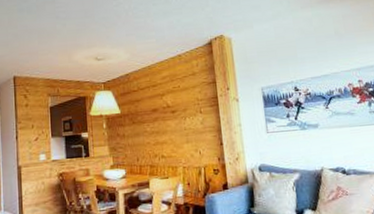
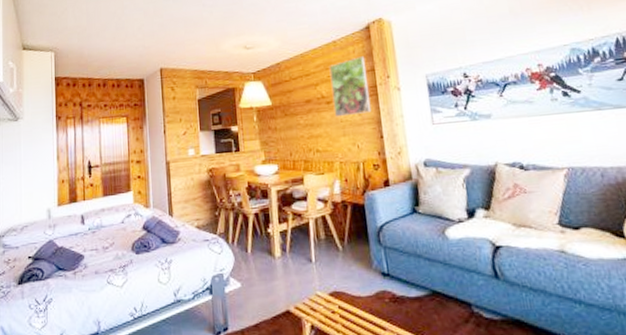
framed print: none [174,69,213,126] -> present [329,56,372,117]

